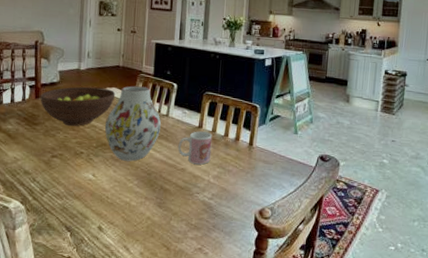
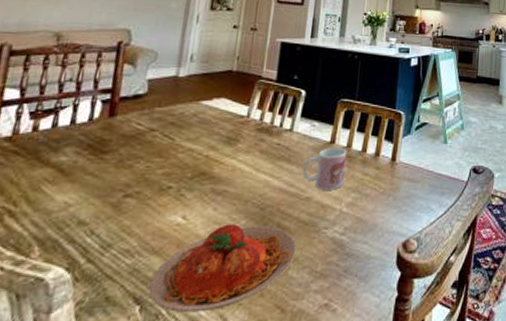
fruit bowl: present [40,86,116,126] -> none [115,98,224,151]
plate: none [75,183,176,242] -> present [148,224,297,313]
vase: present [104,85,161,161] -> none [205,95,283,194]

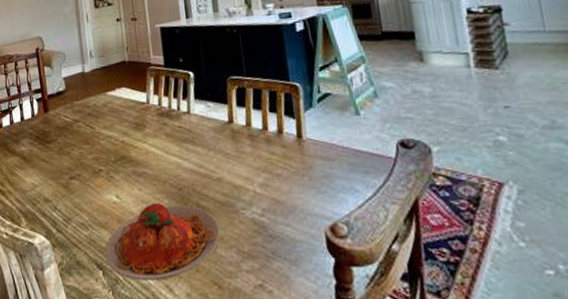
mug: present [303,147,347,190] -> none [208,127,252,171]

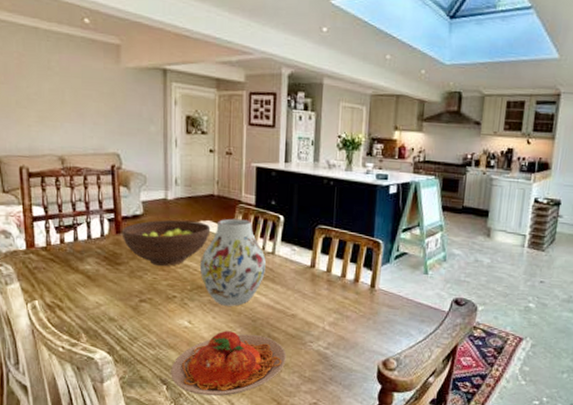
fruit bowl: none [48,89,127,139] -> present [121,219,211,266]
vase: none [120,81,184,175] -> present [199,218,266,306]

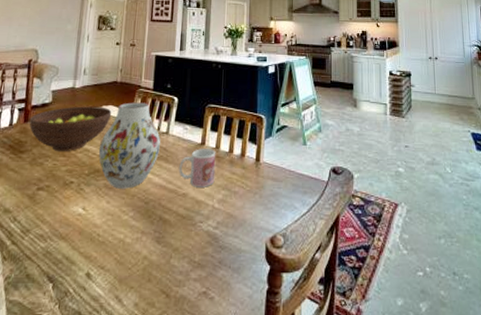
plate: present [171,331,287,396] -> none [58,215,177,292]
mug: none [287,271,327,310] -> present [179,149,216,187]

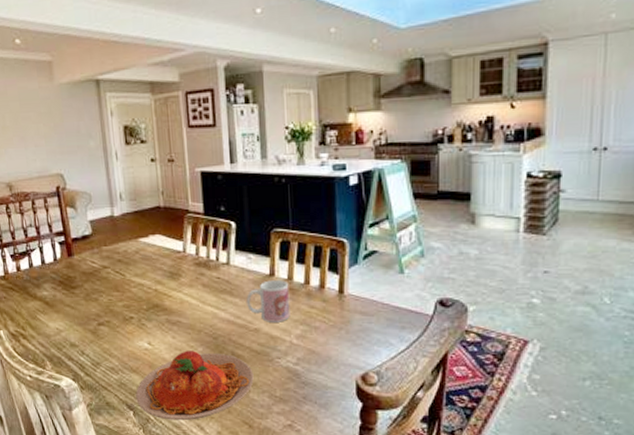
fruit bowl: present [29,106,112,151] -> none [73,236,161,286]
plate: none [58,215,177,292] -> present [135,350,254,421]
vase: present [98,102,161,189] -> none [153,230,222,324]

